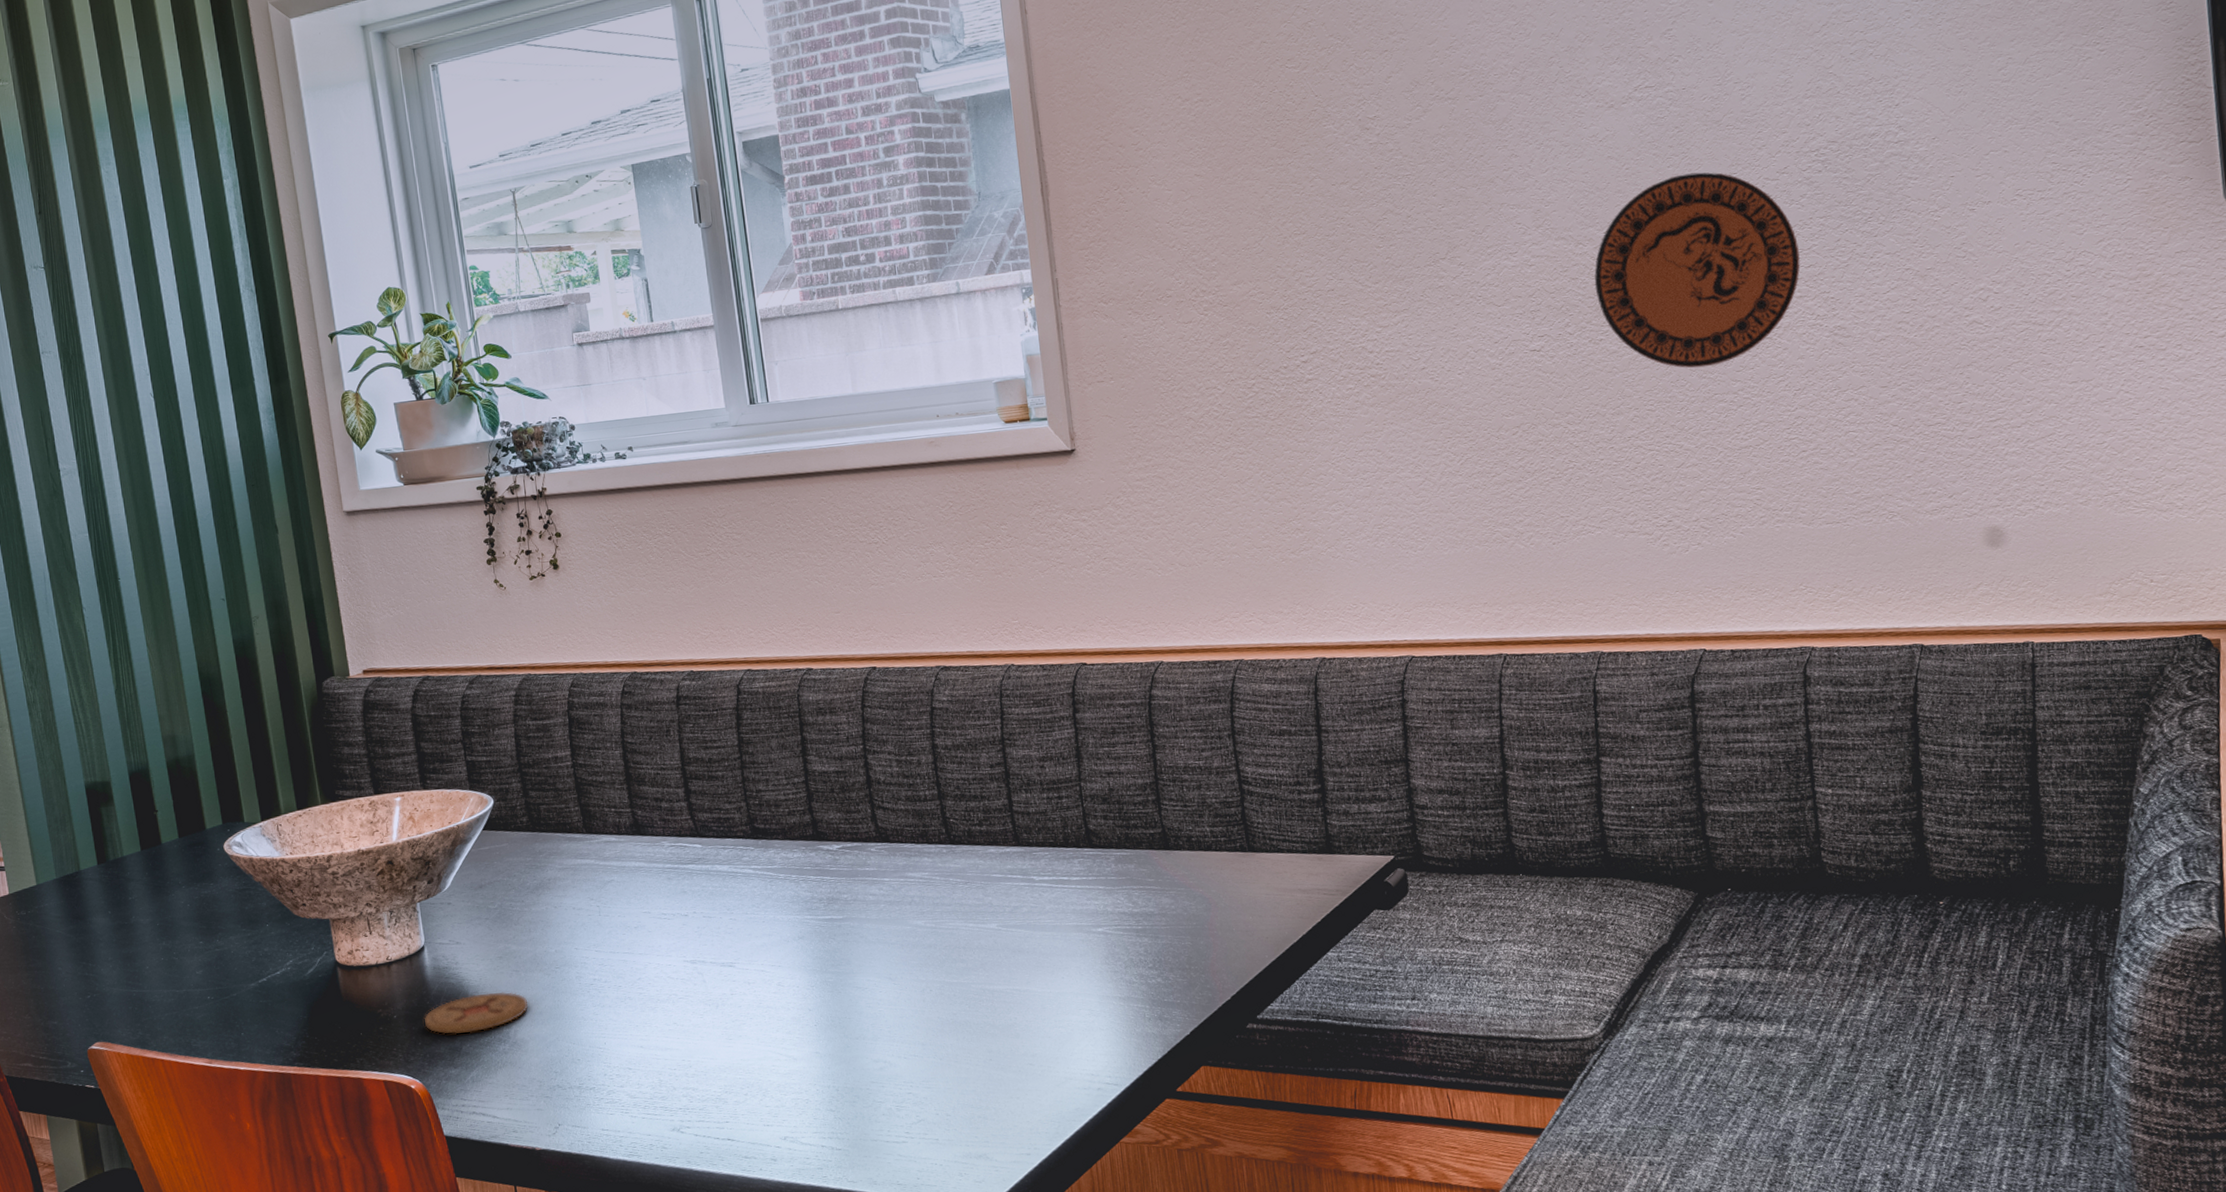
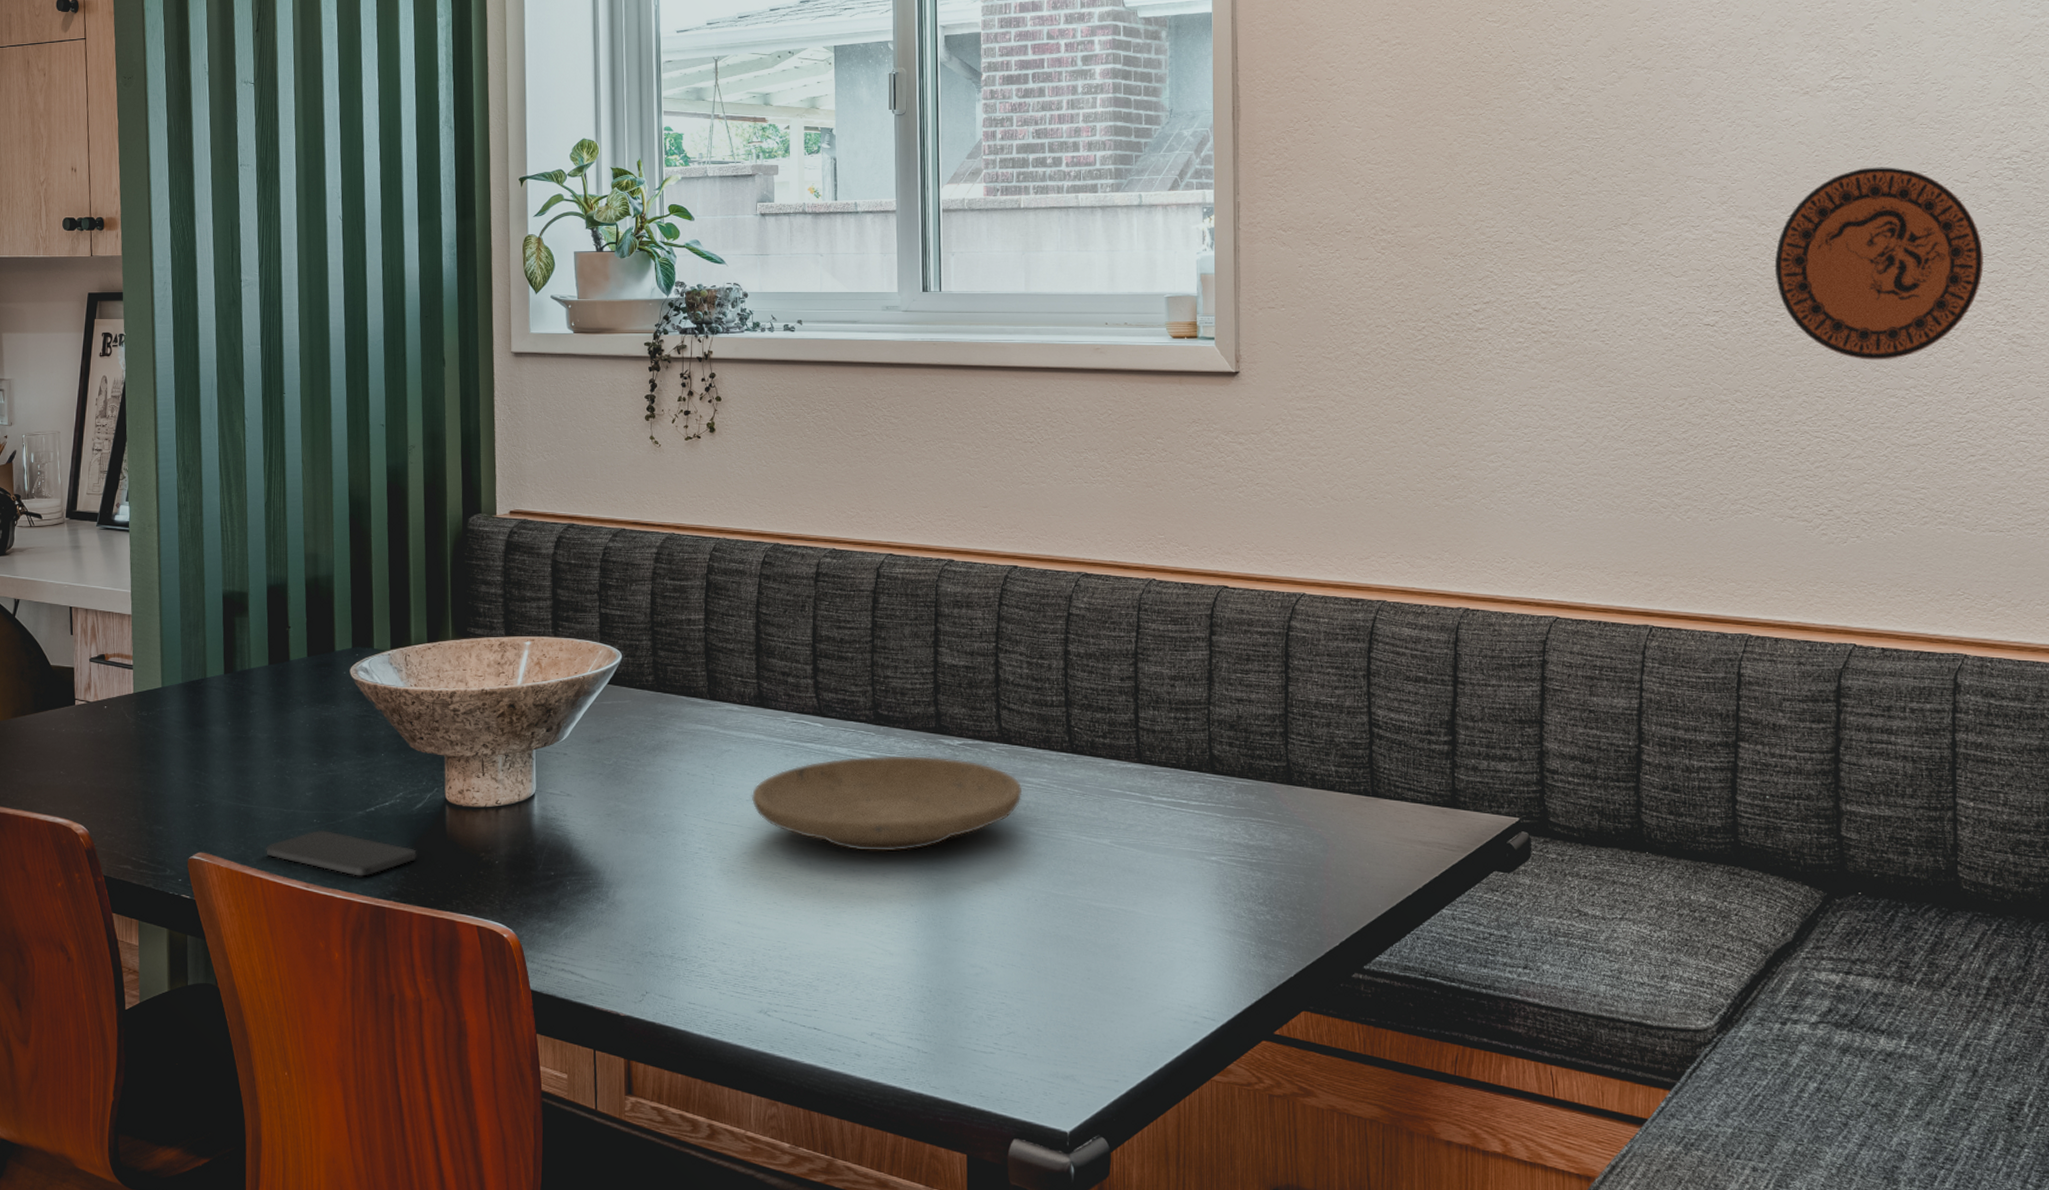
smartphone: none [164,1005,315,1047] -> present [266,829,417,877]
coaster: present [424,991,529,1035] -> none [525,849,631,888]
plate: none [638,863,906,964] -> present [751,755,1023,852]

